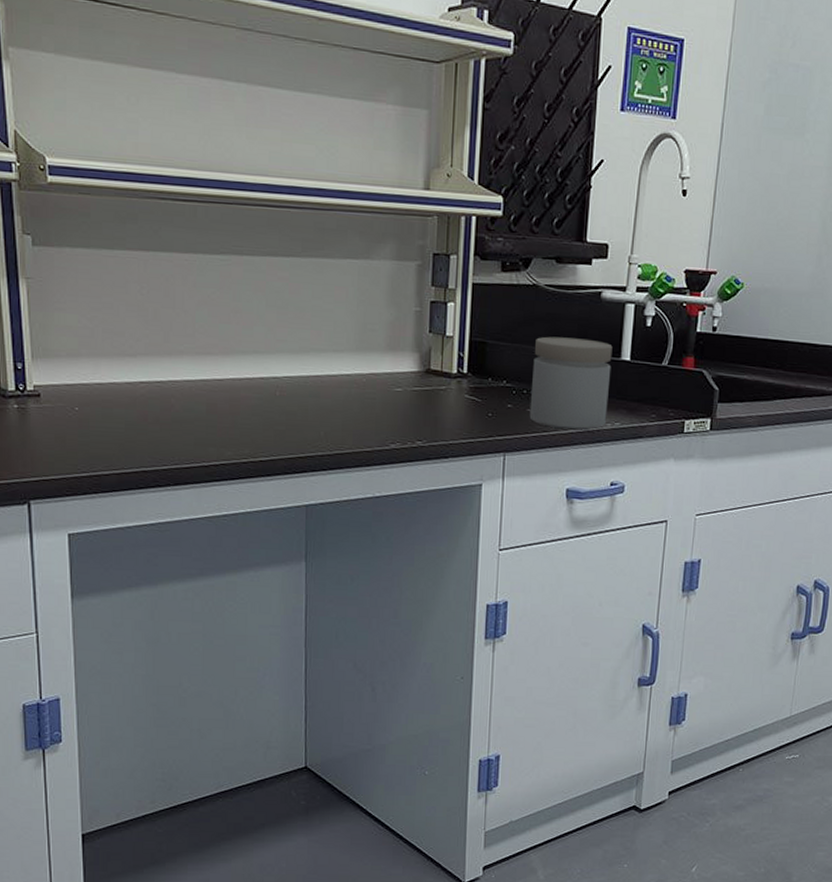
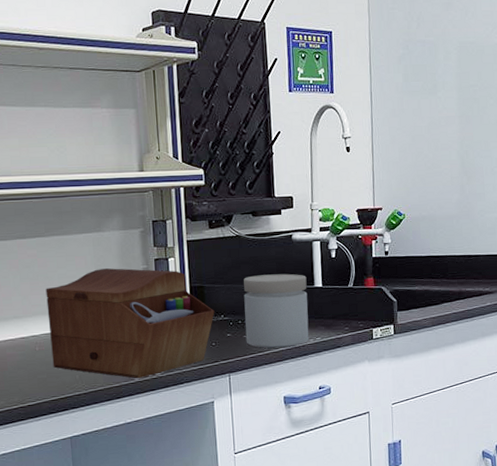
sewing box: none [294,305,496,446] -> present [45,268,215,379]

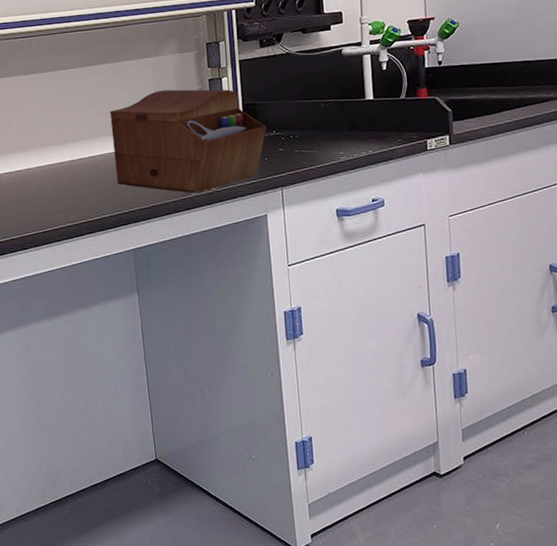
jar: present [244,273,309,349] -> none [294,88,361,162]

